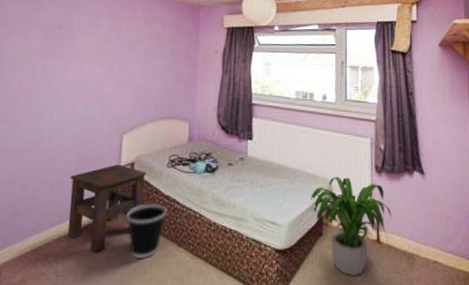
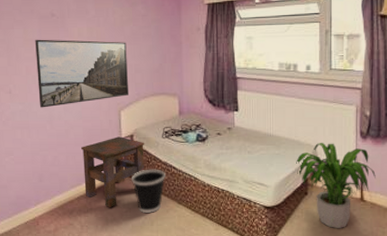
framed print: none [28,51,138,128] -> present [35,39,128,108]

